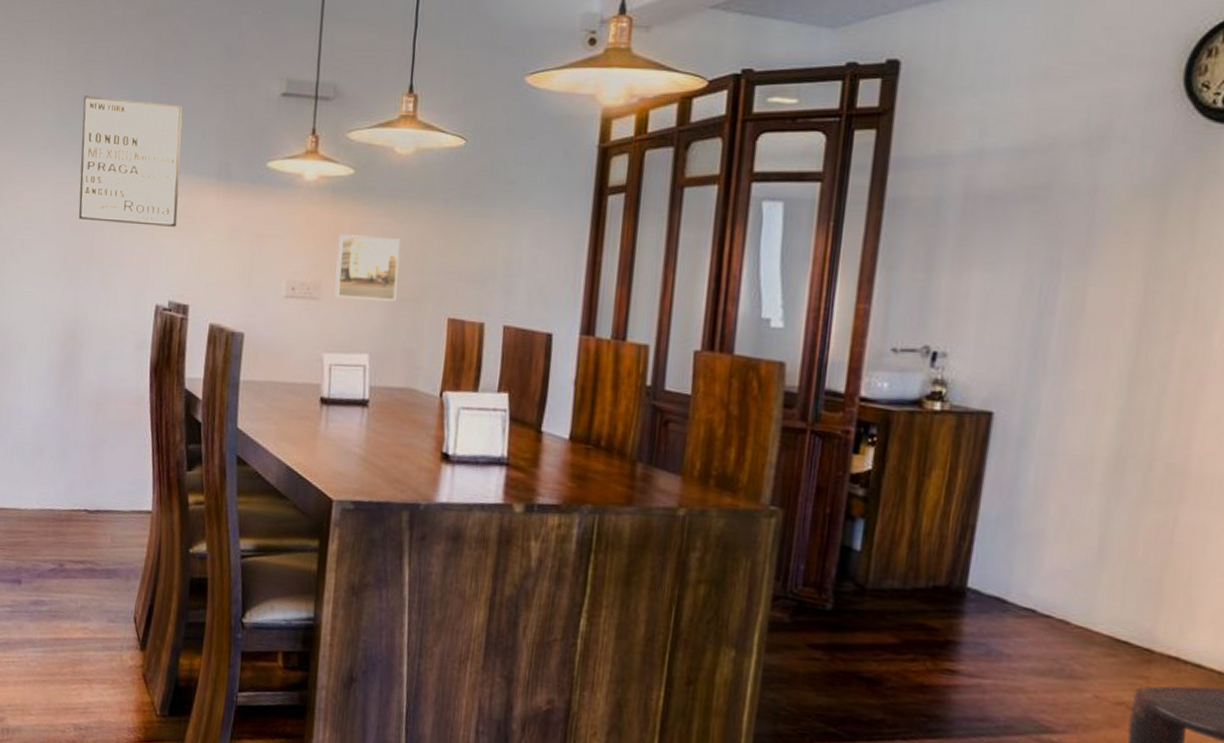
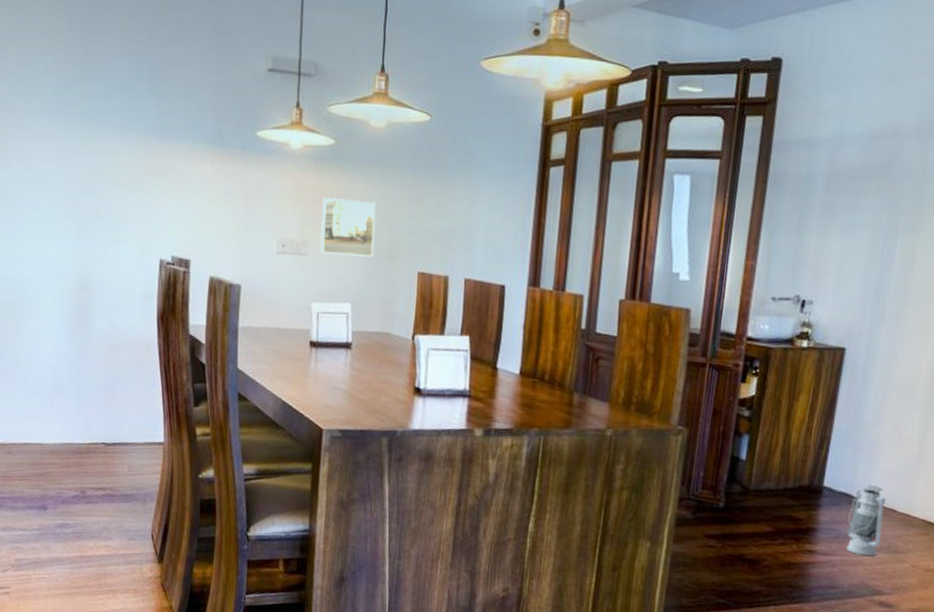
wall art: present [78,95,183,227] -> none [84,64,178,189]
lantern: none [1000,587,1054,681] -> present [846,484,886,556]

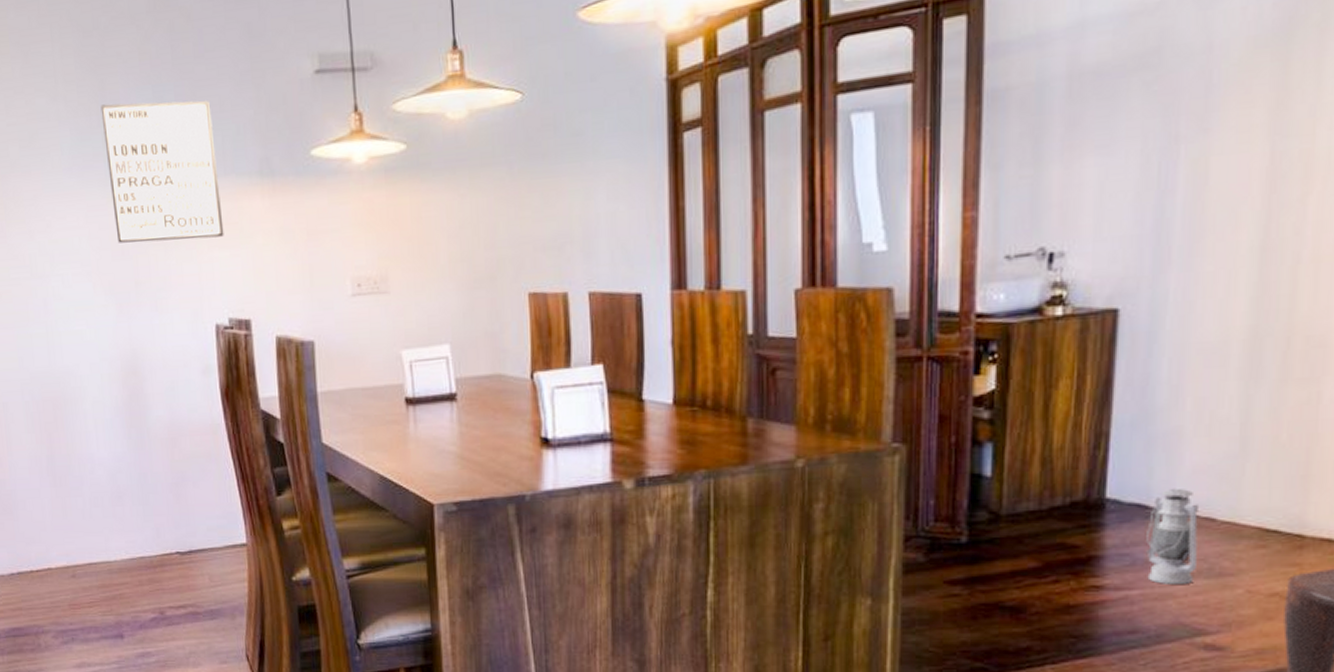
wall art: none [84,64,178,189] -> present [100,100,224,243]
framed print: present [320,197,376,258] -> none [399,214,470,289]

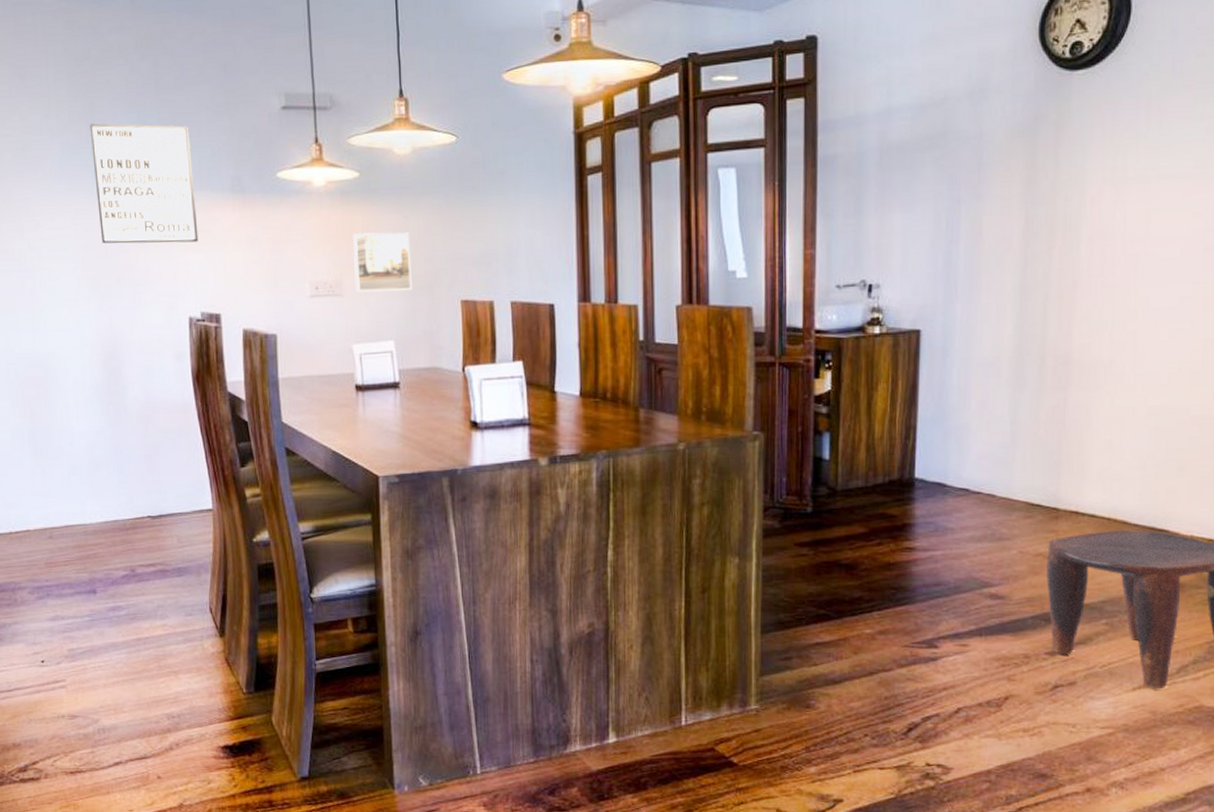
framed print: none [399,214,470,289] -> present [352,232,412,293]
lantern: present [1146,488,1198,584] -> none [946,470,982,546]

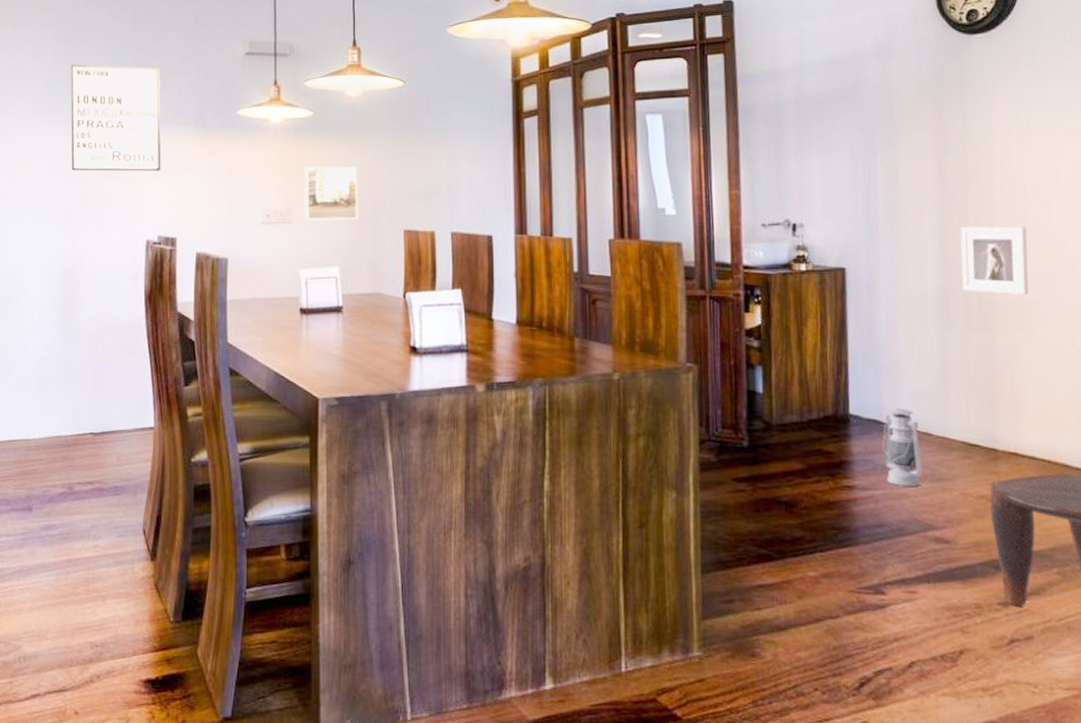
lantern: none [946,470,982,546] -> present [882,408,922,486]
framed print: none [1038,282,1110,354] -> present [960,226,1029,295]

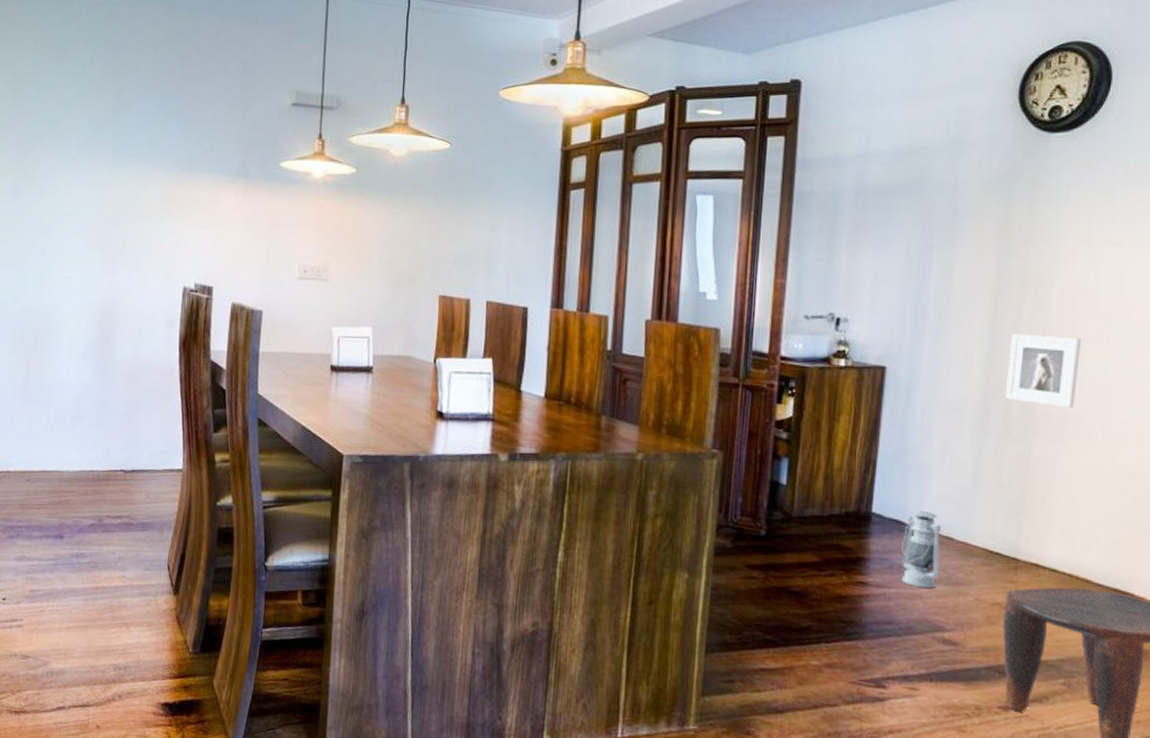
wall art: present [70,64,161,172] -> none [113,104,205,219]
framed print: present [303,165,358,221] -> none [341,223,397,282]

